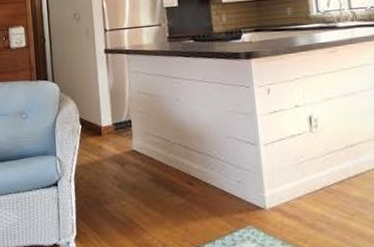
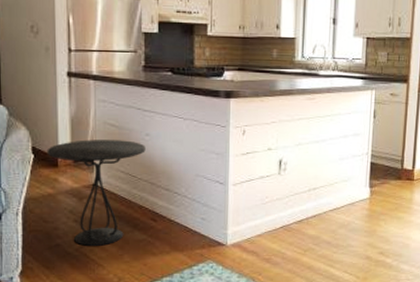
side table: none [91,106,177,211] -> present [47,139,146,246]

